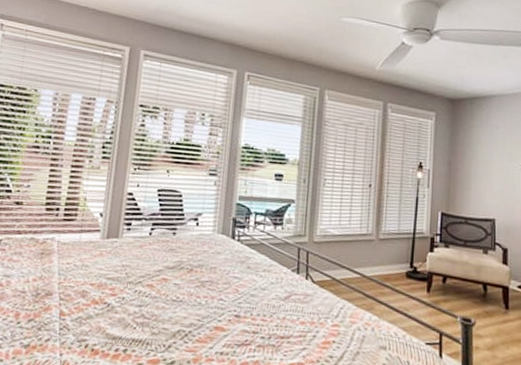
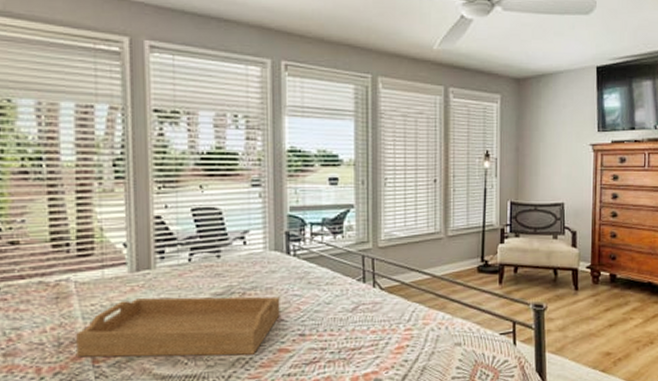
serving tray: none [49,263,222,328] -> present [76,296,280,358]

